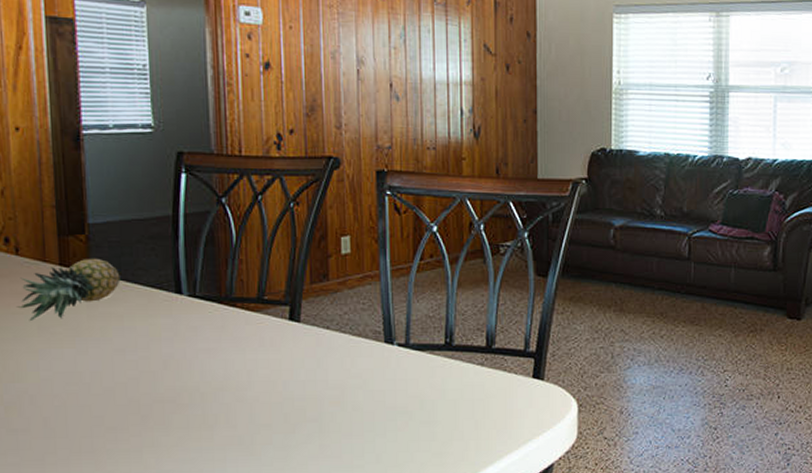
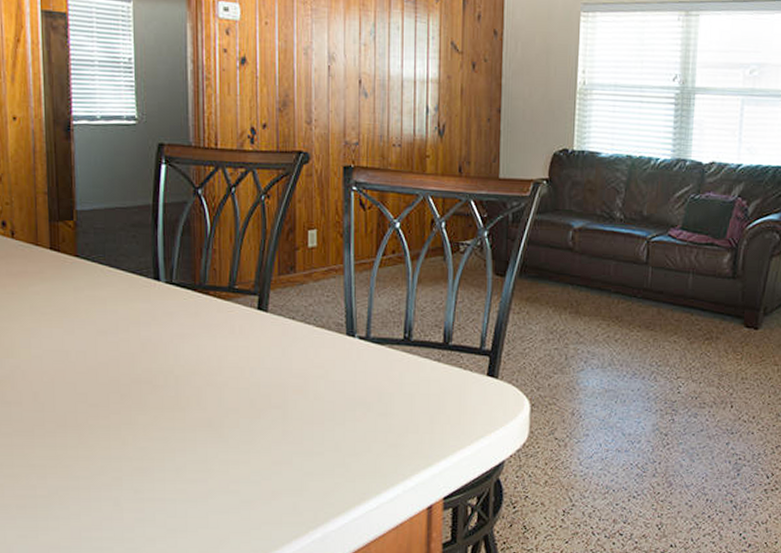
fruit: present [17,258,120,320] -> none [12,243,104,301]

